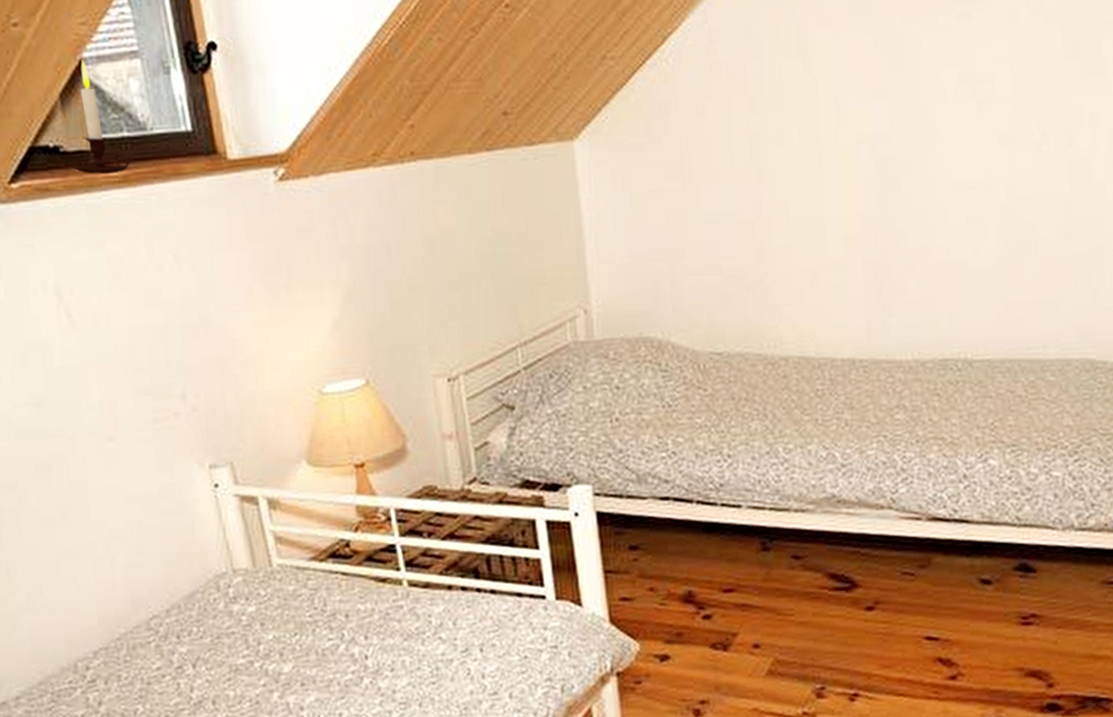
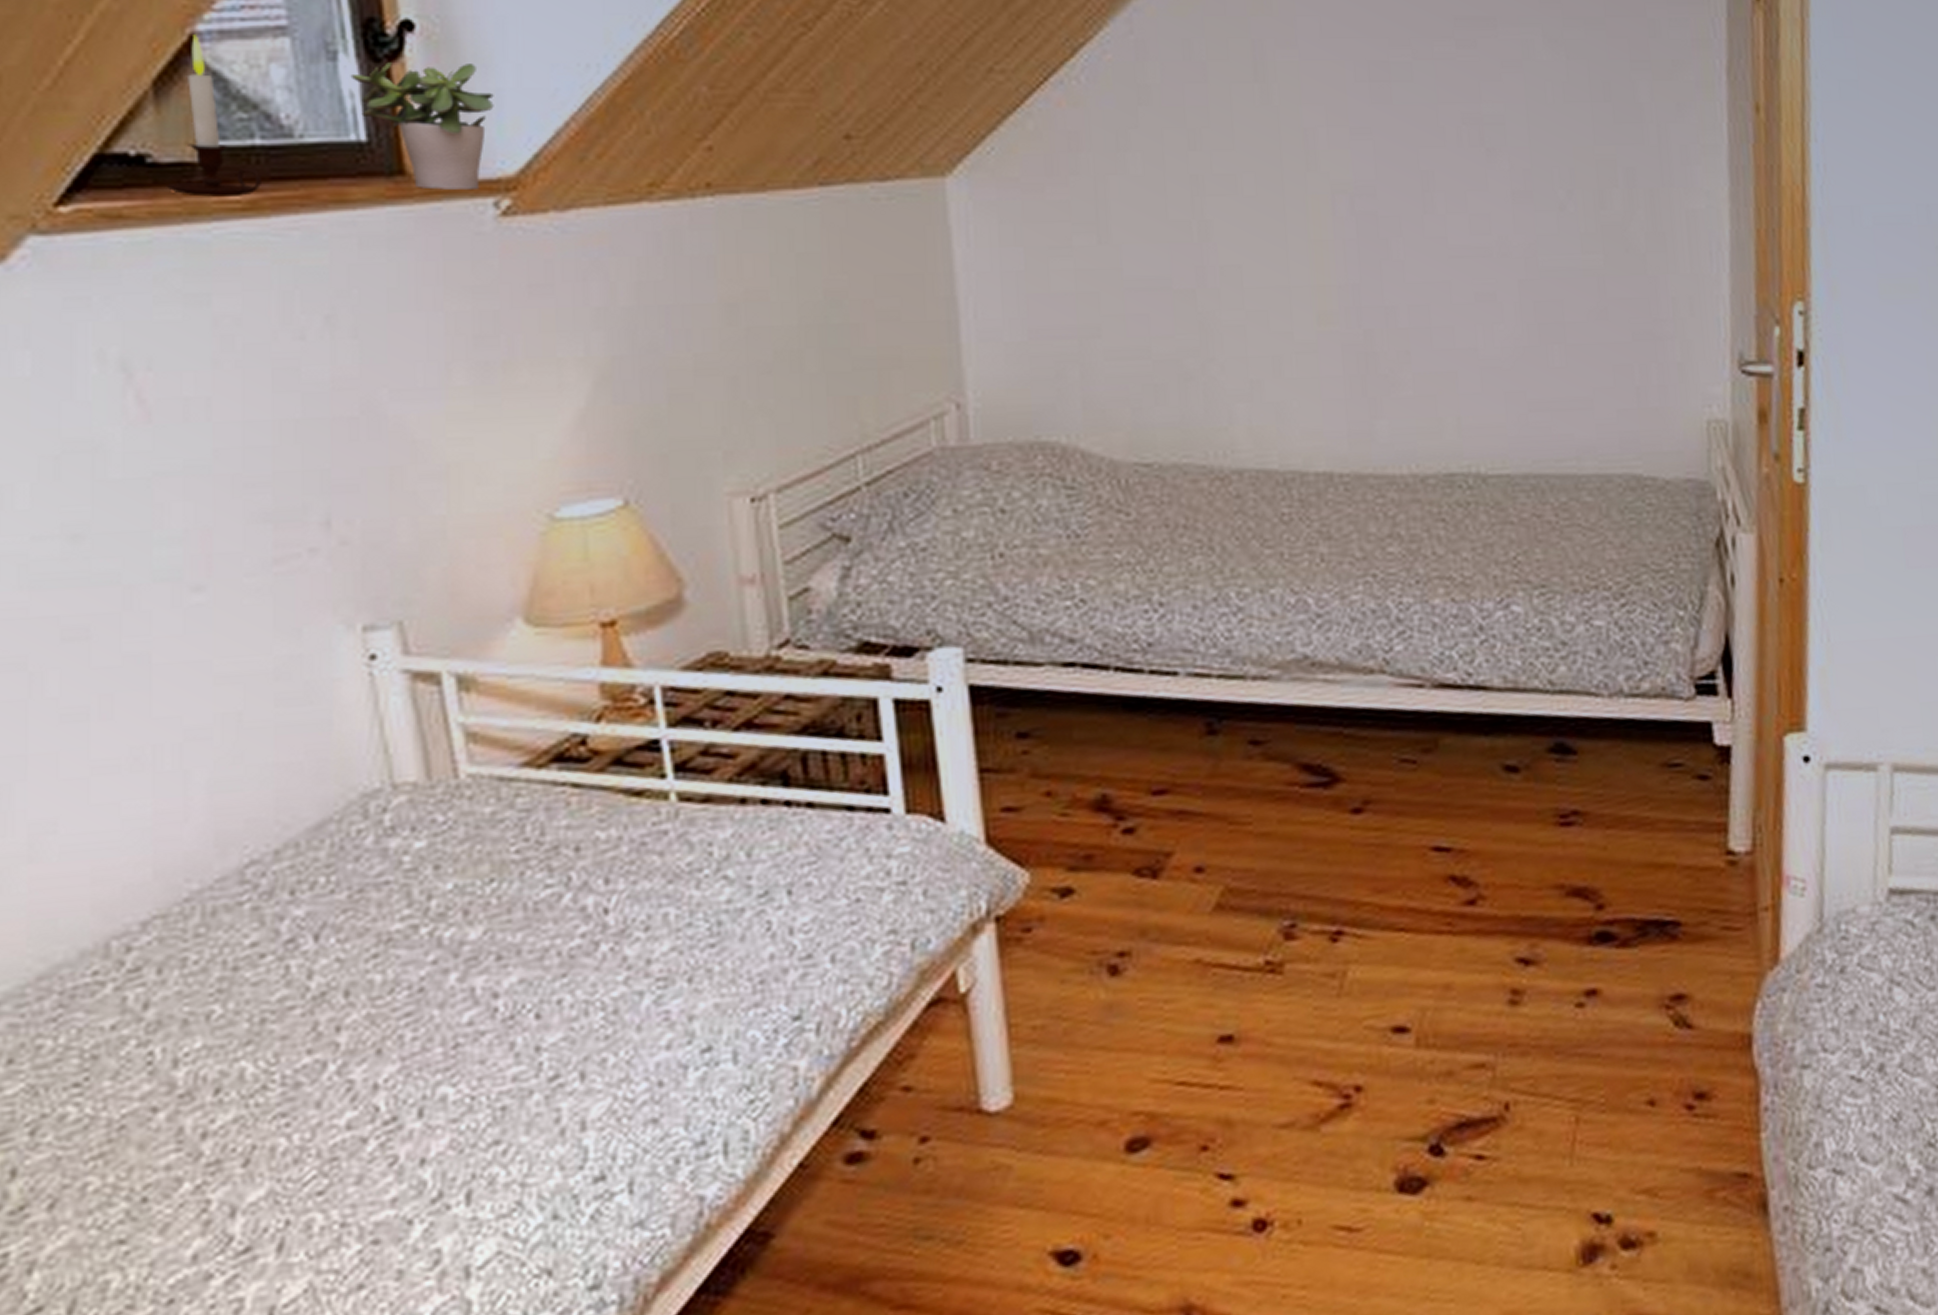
potted plant: none [179,71,270,164] -> present [350,62,494,191]

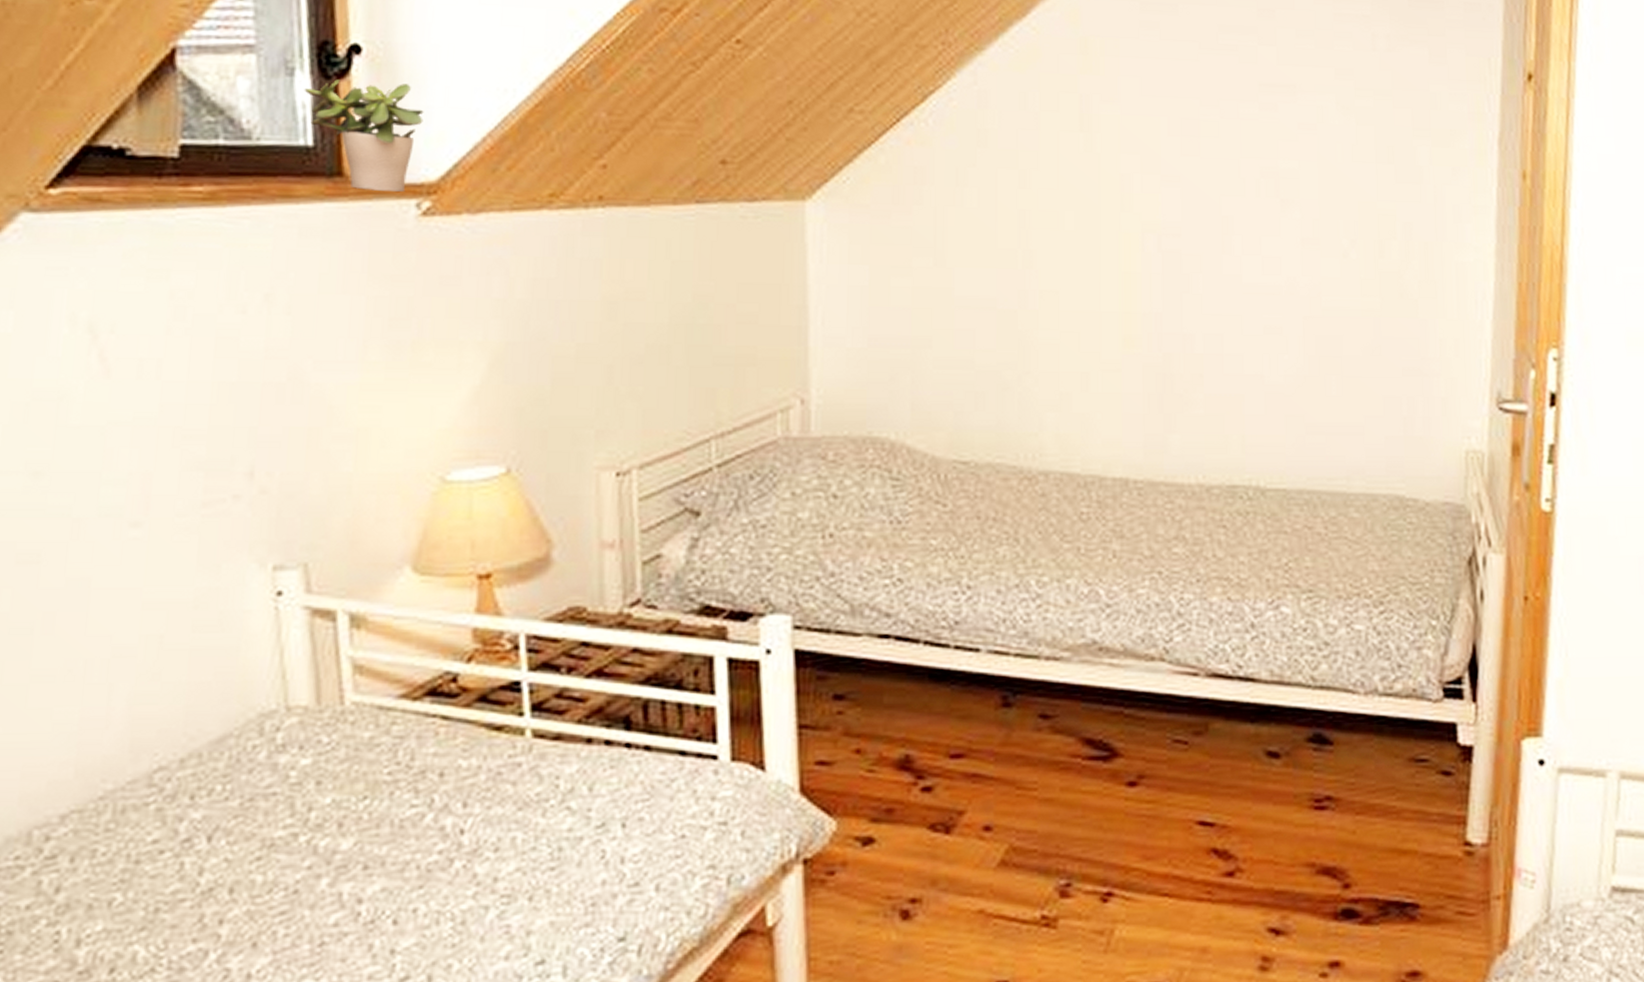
candle: present [166,35,261,197] -> none [140,49,222,188]

